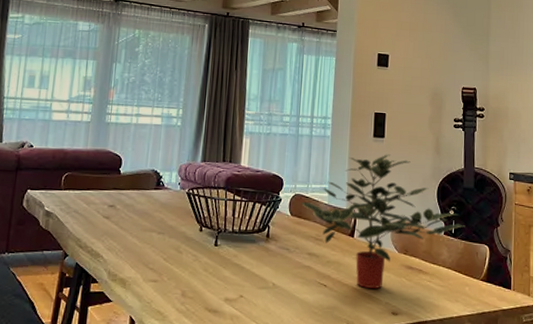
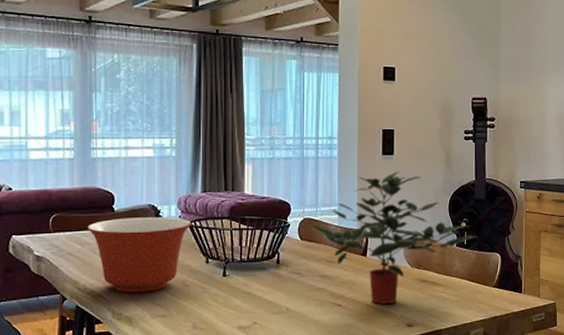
mixing bowl: none [94,181,189,256] -> present [87,217,191,293]

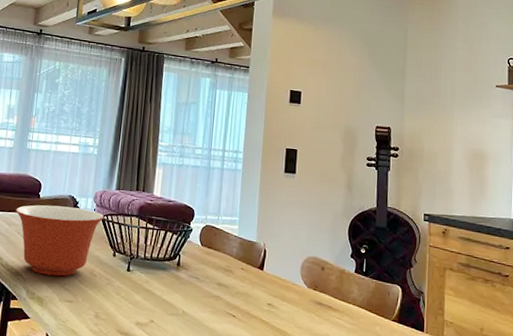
potted plant: present [311,171,477,304] -> none [211,189,377,322]

